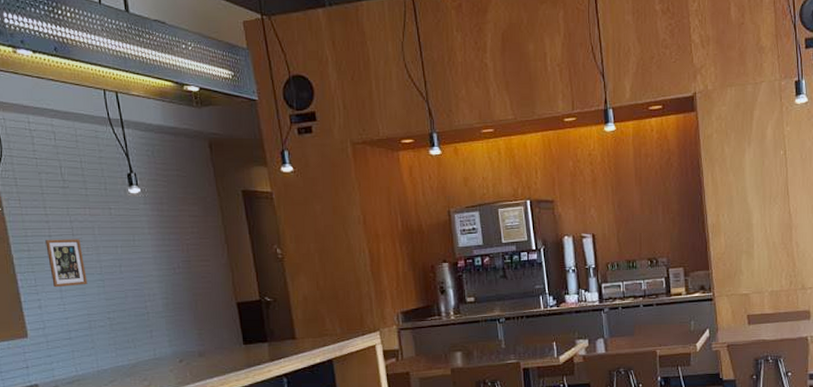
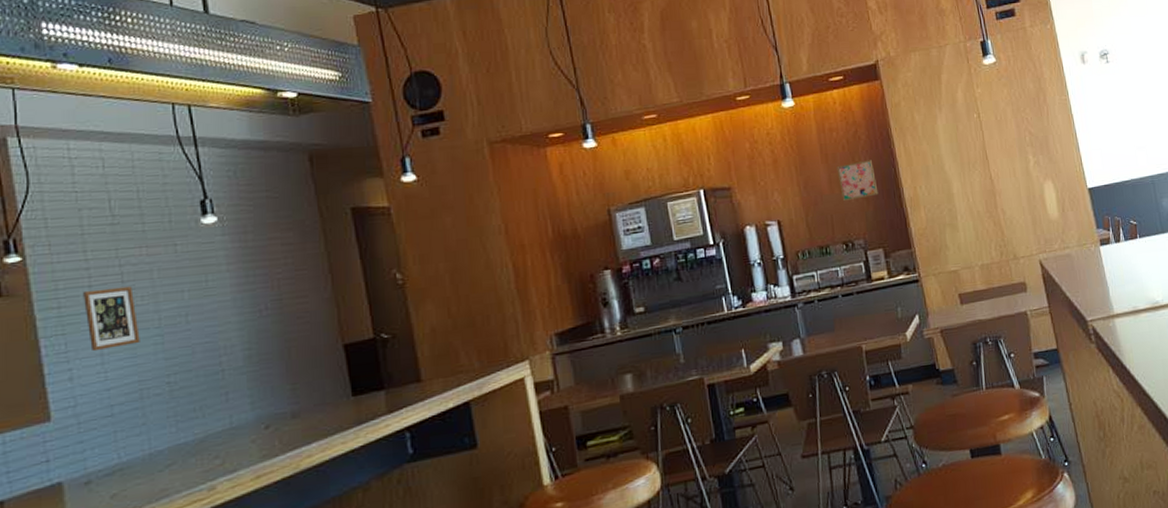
wall art: none [649,186,684,222] -> present [837,160,879,202]

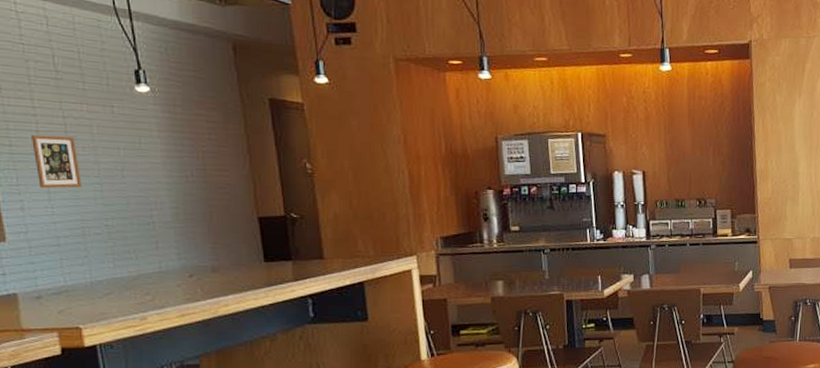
wall art: present [837,160,879,202] -> none [700,130,734,164]

